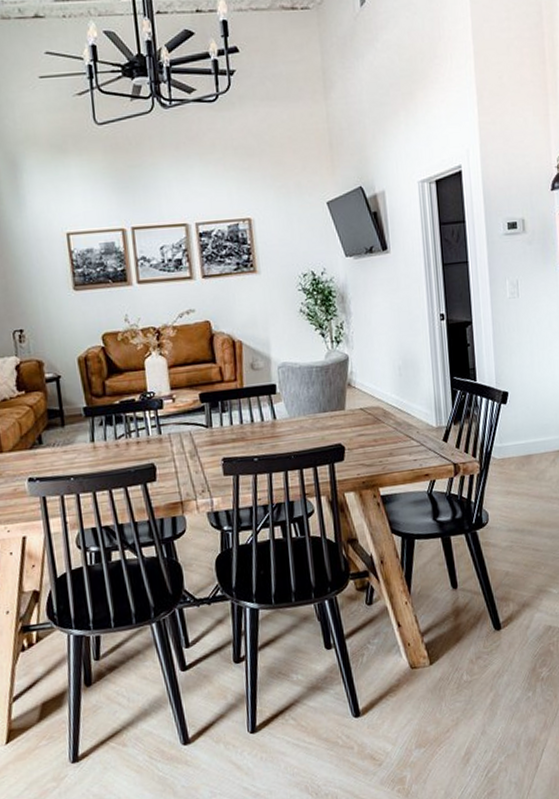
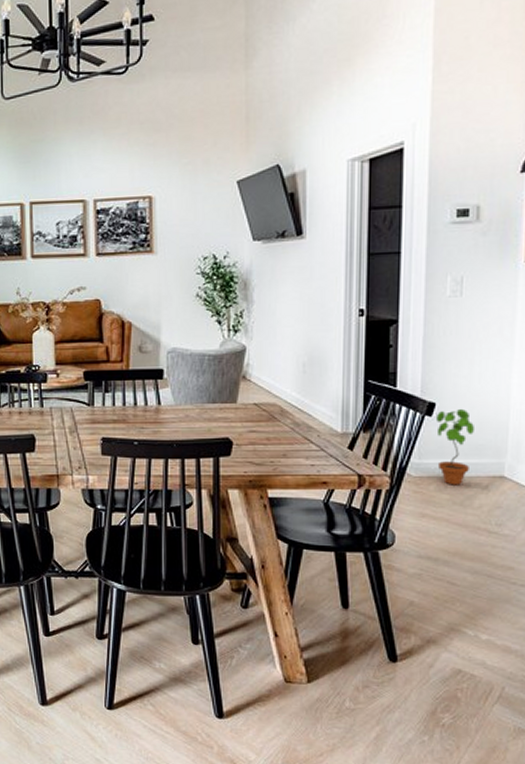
potted plant: none [509,394,540,463] -> present [435,408,476,485]

